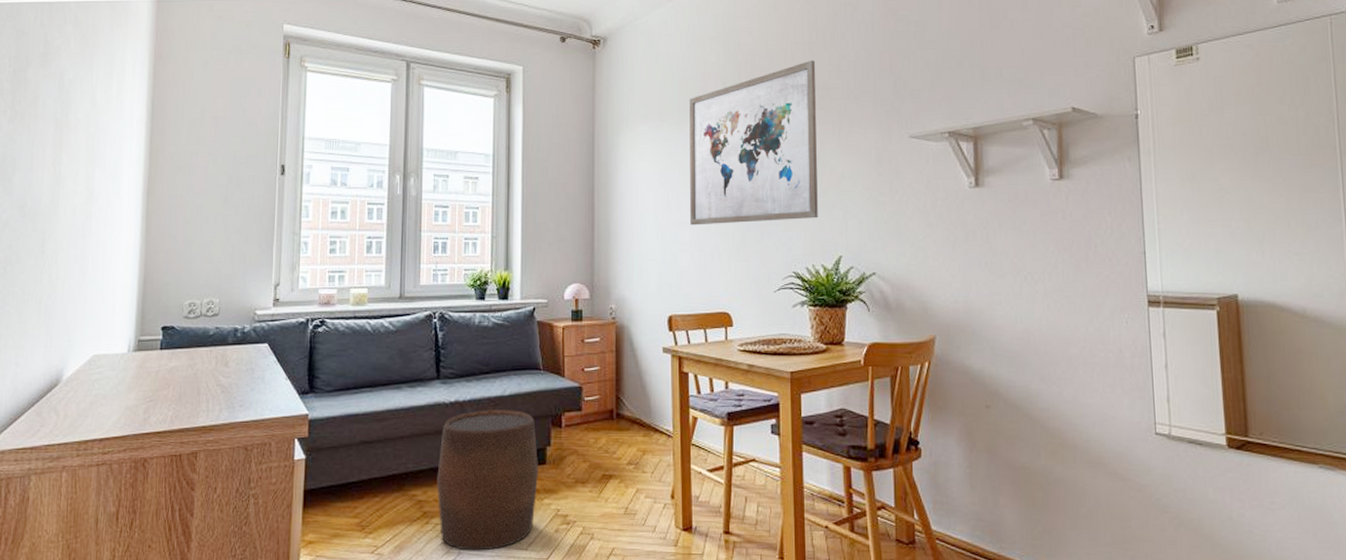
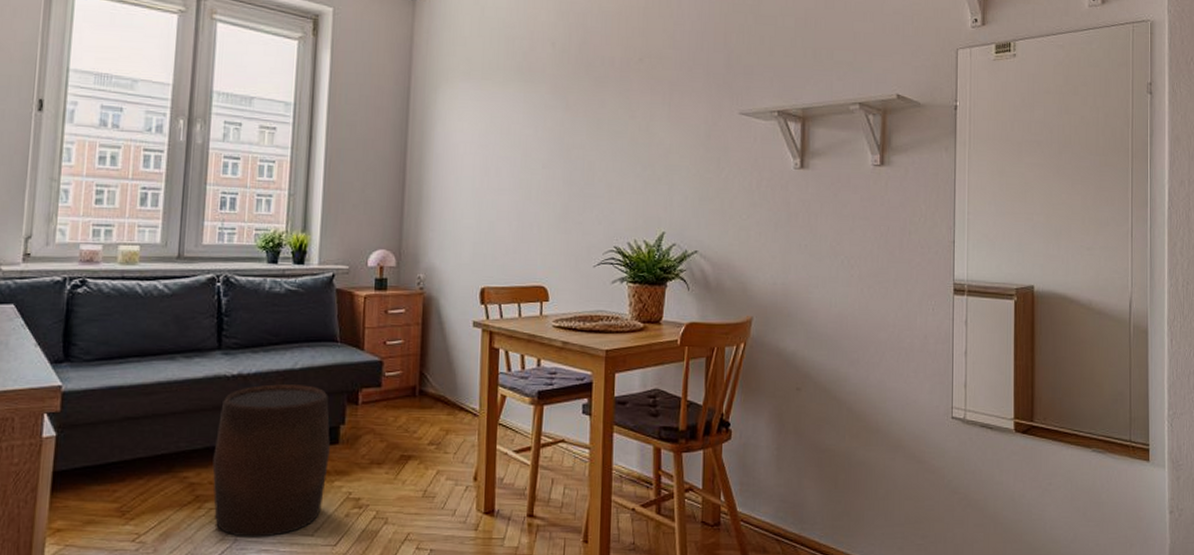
wall art: present [690,60,818,226] -> none [510,26,650,193]

